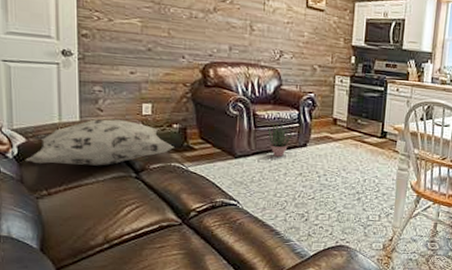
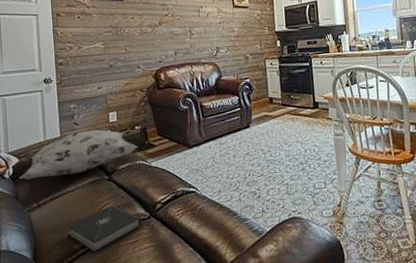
book: none [82,205,172,252] -> present [66,204,142,252]
potted plant: present [268,124,293,158] -> none [214,111,236,142]

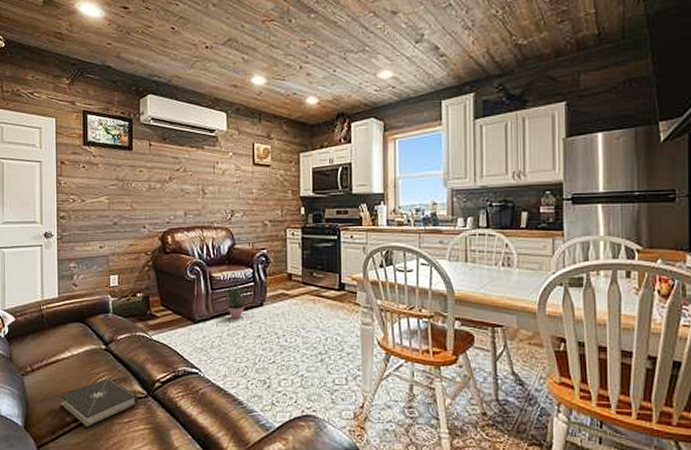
decorative pillow: present [19,129,138,179] -> none [14,293,139,341]
potted plant: none [214,111,236,142] -> present [224,284,248,320]

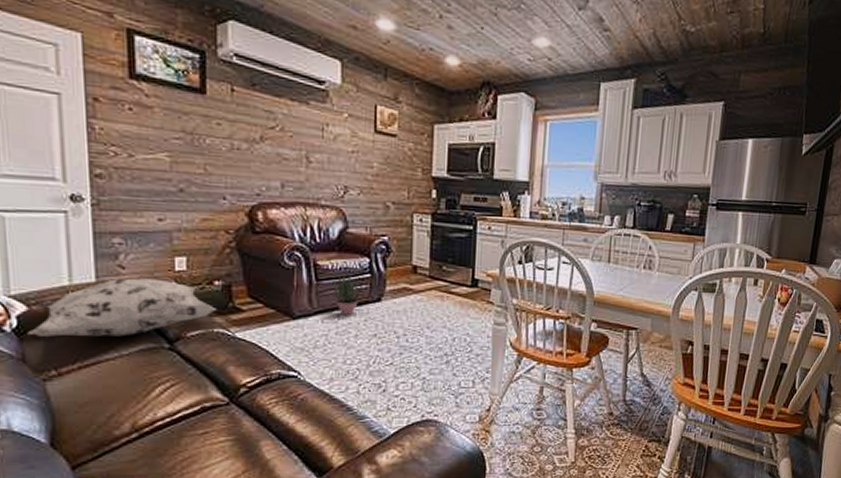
decorative pillow: none [14,293,139,341] -> present [27,278,217,337]
book: present [59,377,138,428] -> none [103,382,217,442]

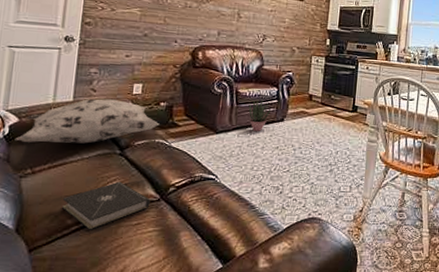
book: none [103,382,217,442] -> present [62,181,150,230]

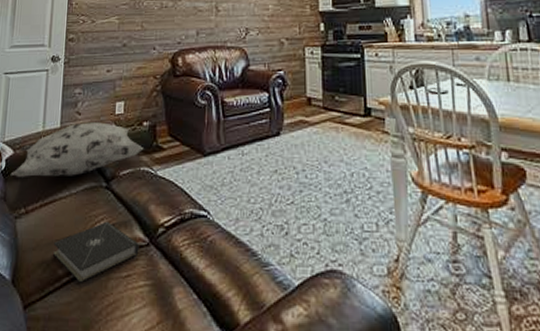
potted plant: present [248,101,271,132] -> none [237,111,264,152]

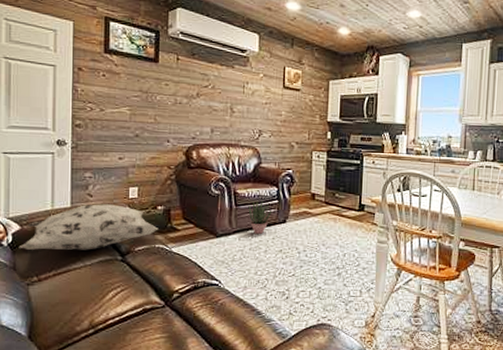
book: present [53,221,139,283] -> none [69,288,155,337]
potted plant: none [237,111,264,152] -> present [248,201,272,235]

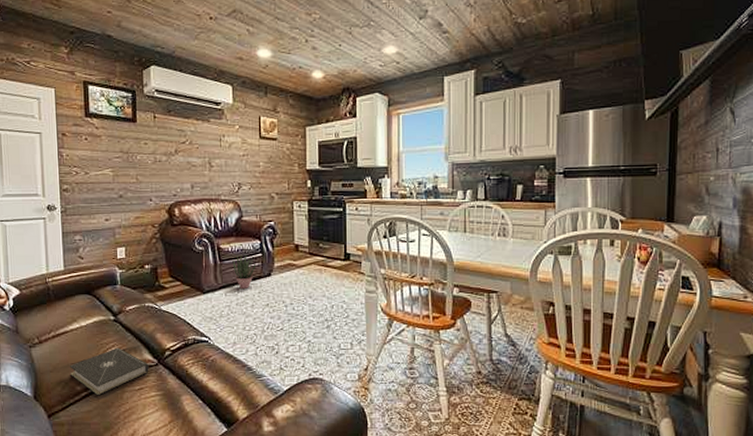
decorative pillow: present [18,204,159,250] -> none [19,266,147,313]
book: none [69,288,155,337] -> present [69,347,149,396]

